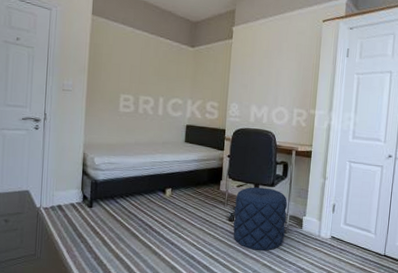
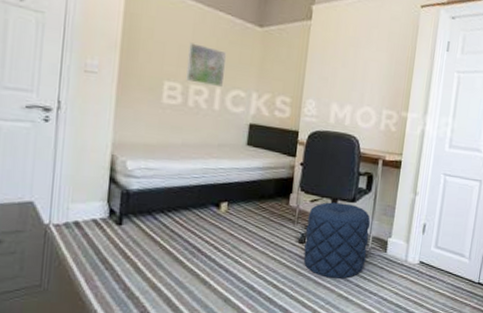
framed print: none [137,63,167,97] -> present [186,42,227,87]

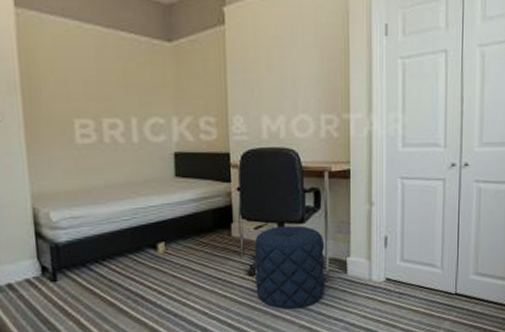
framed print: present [186,42,227,87] -> none [94,72,139,118]

